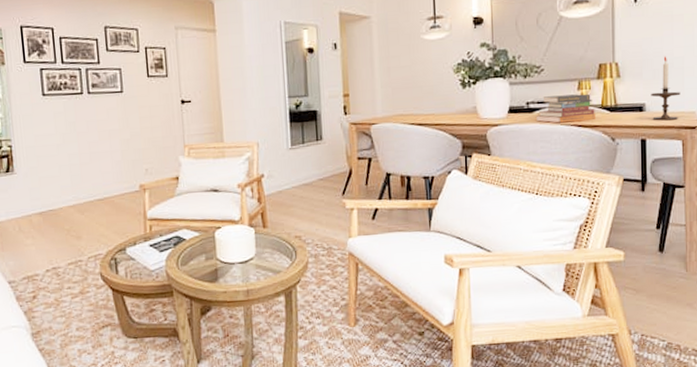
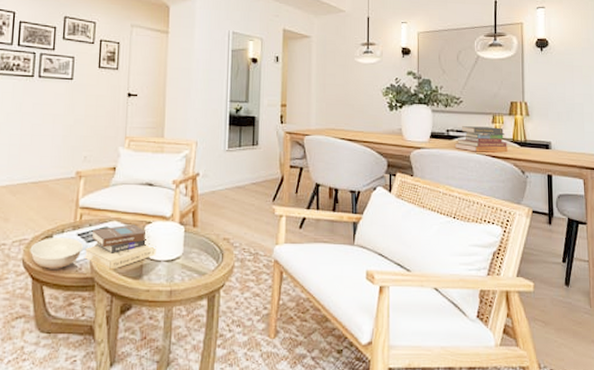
bowl: none [106,248,158,280] -> present [30,237,84,269]
books: none [158,231,229,277] -> present [83,224,156,271]
candlestick: present [651,56,681,121] -> none [556,101,581,160]

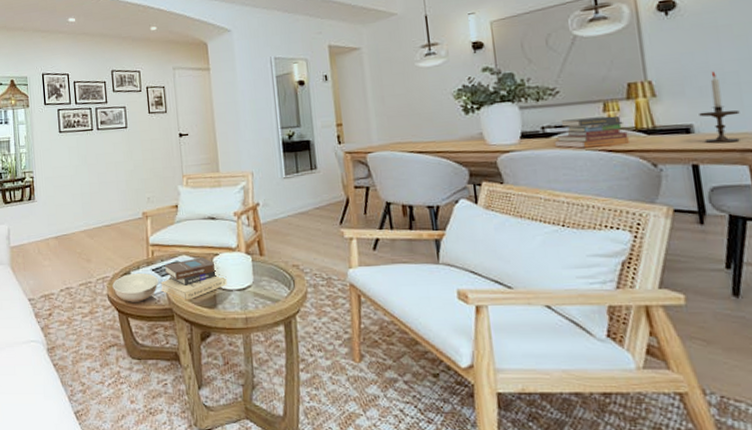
candlestick: none [556,101,581,160] -> present [699,71,740,144]

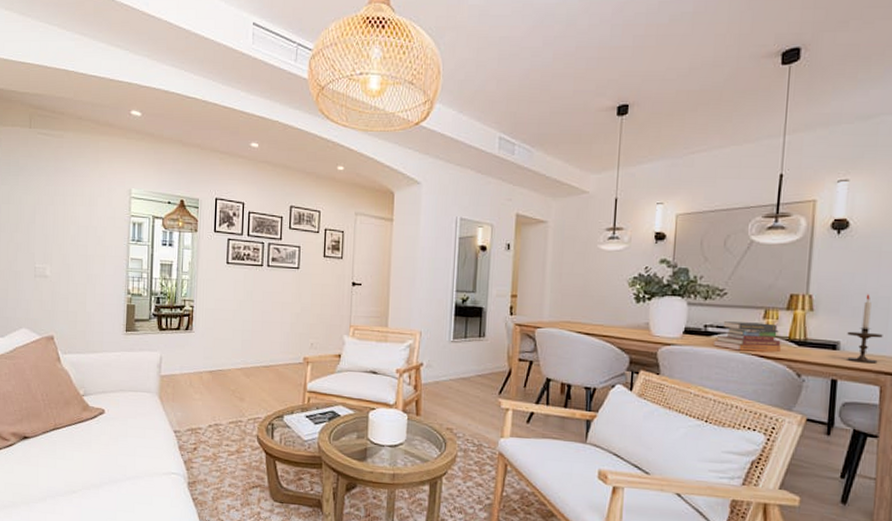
bowl: present [112,272,159,302] -> none [263,417,312,447]
books: present [160,257,227,302] -> none [311,409,380,452]

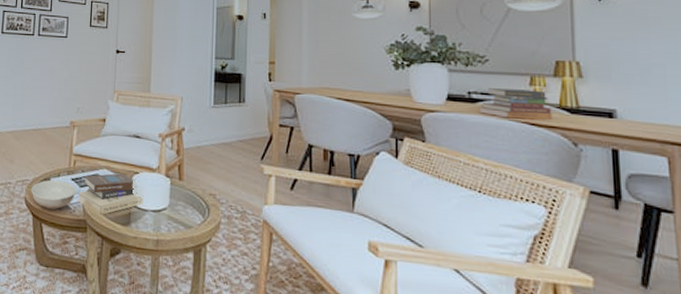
bowl: none [263,417,312,447] -> present [31,180,77,210]
books: none [311,409,380,452] -> present [77,173,144,216]
candlestick: present [847,294,883,364] -> none [623,61,663,133]

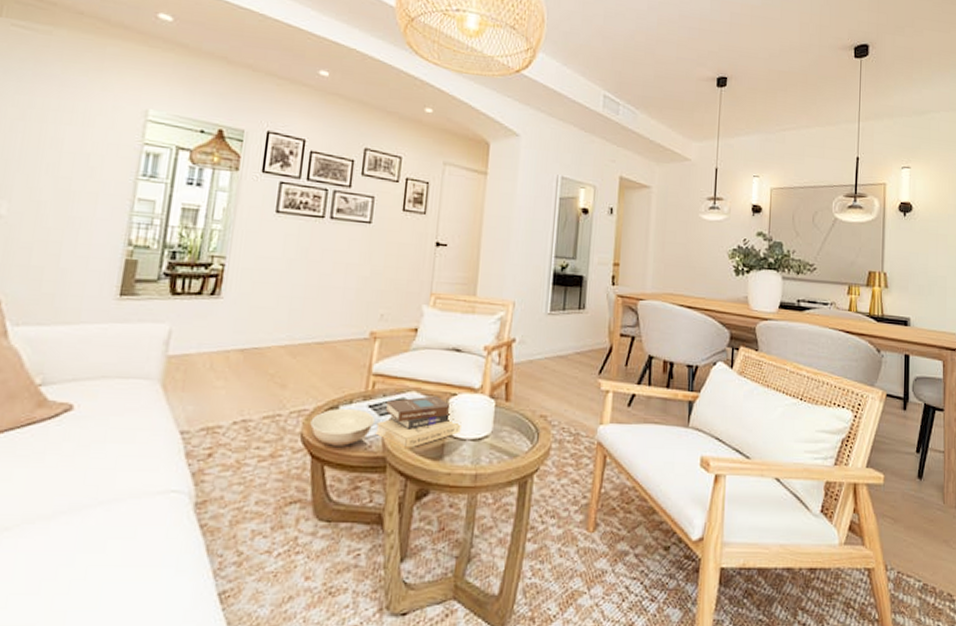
books: present [480,88,552,121] -> none [806,296,863,328]

